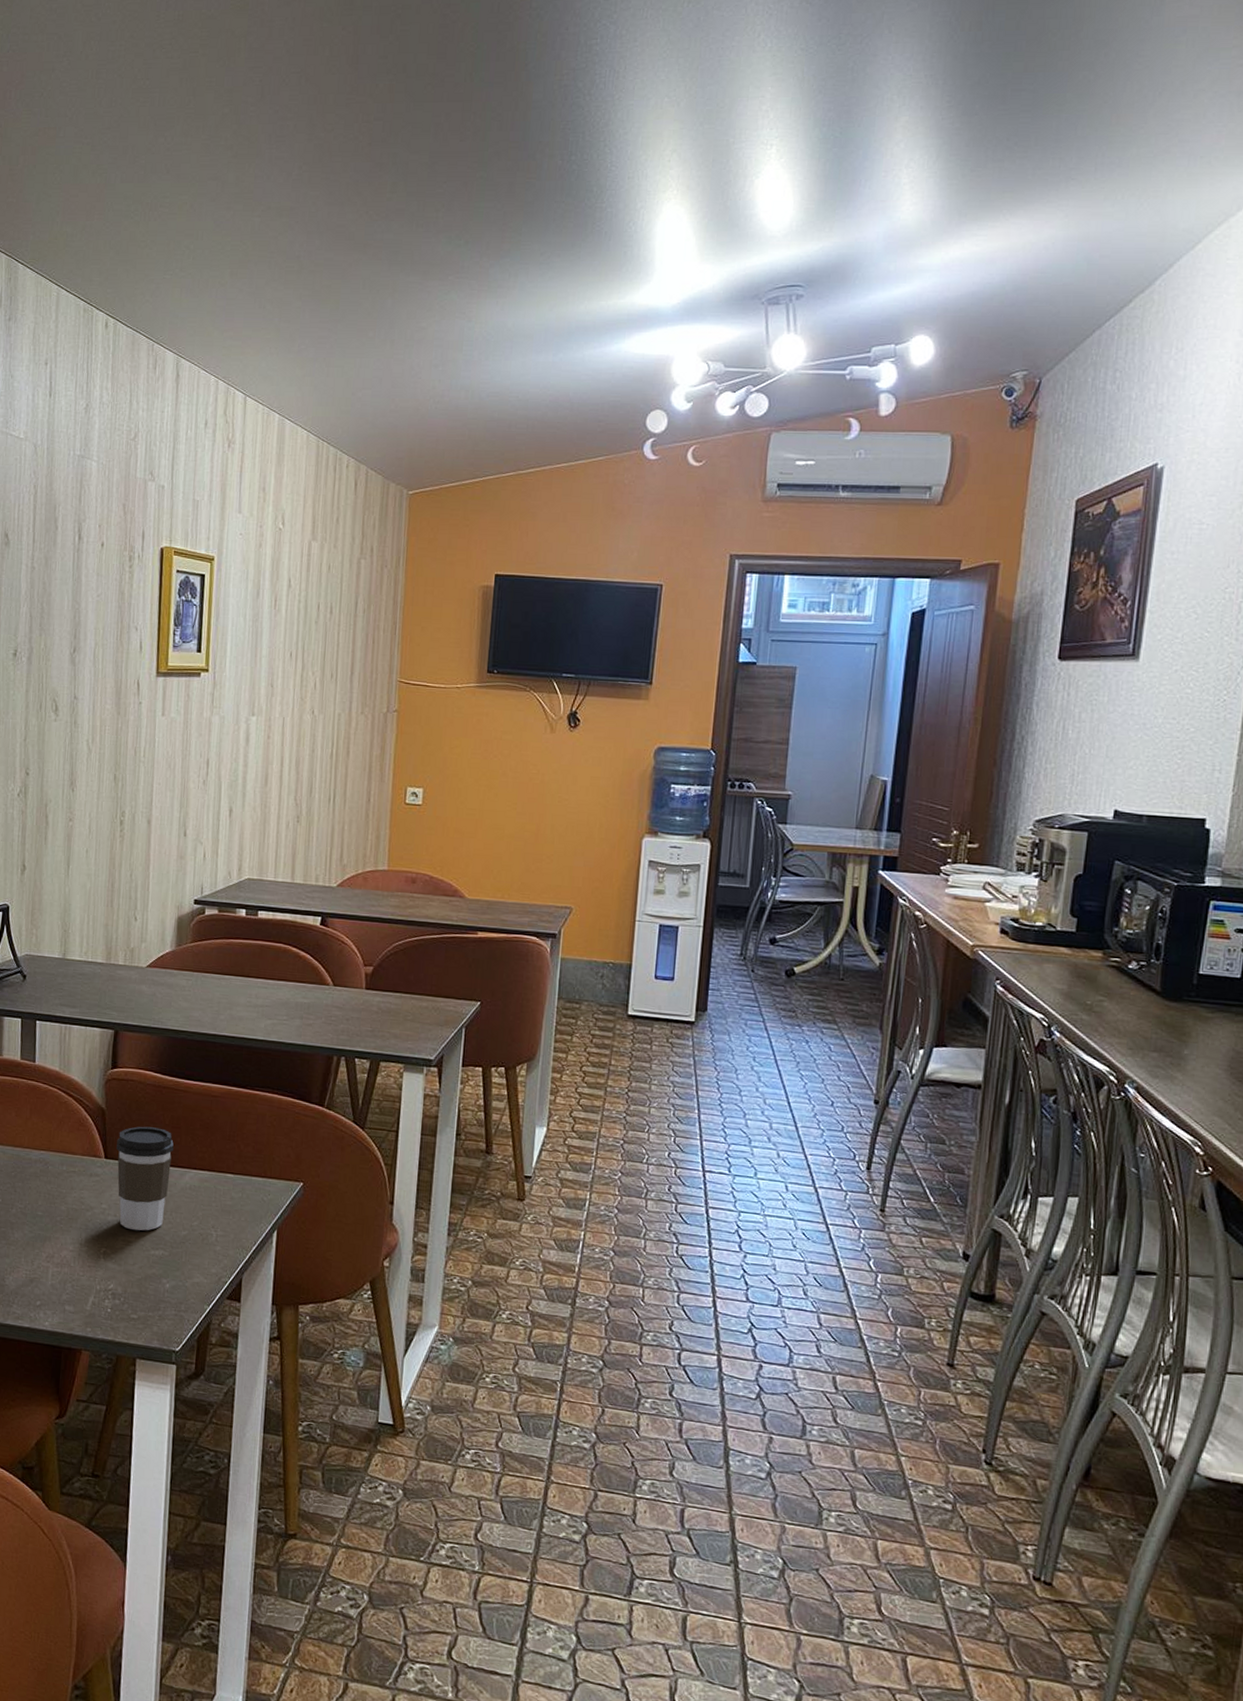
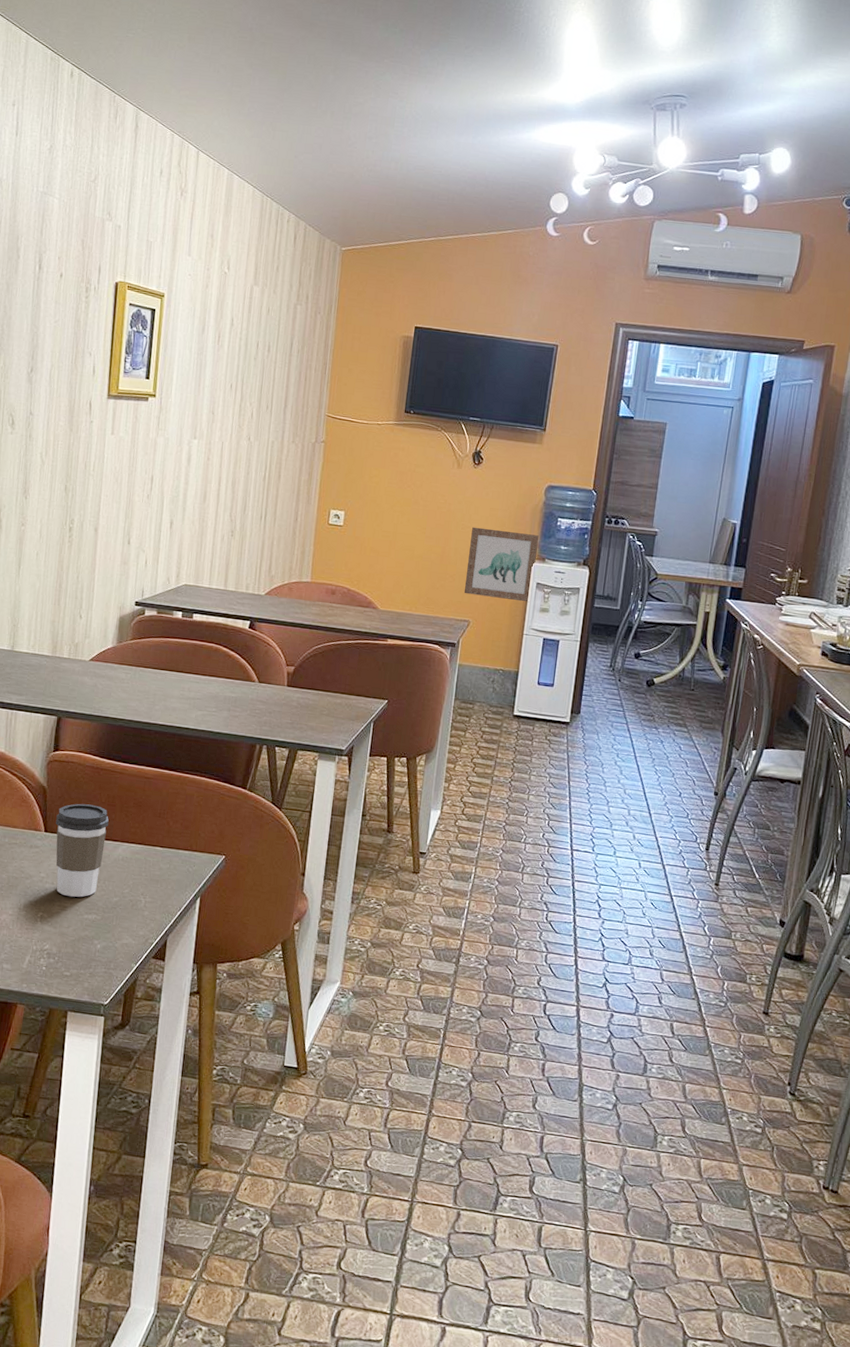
wall art: none [563,799,650,884] -> present [463,527,540,603]

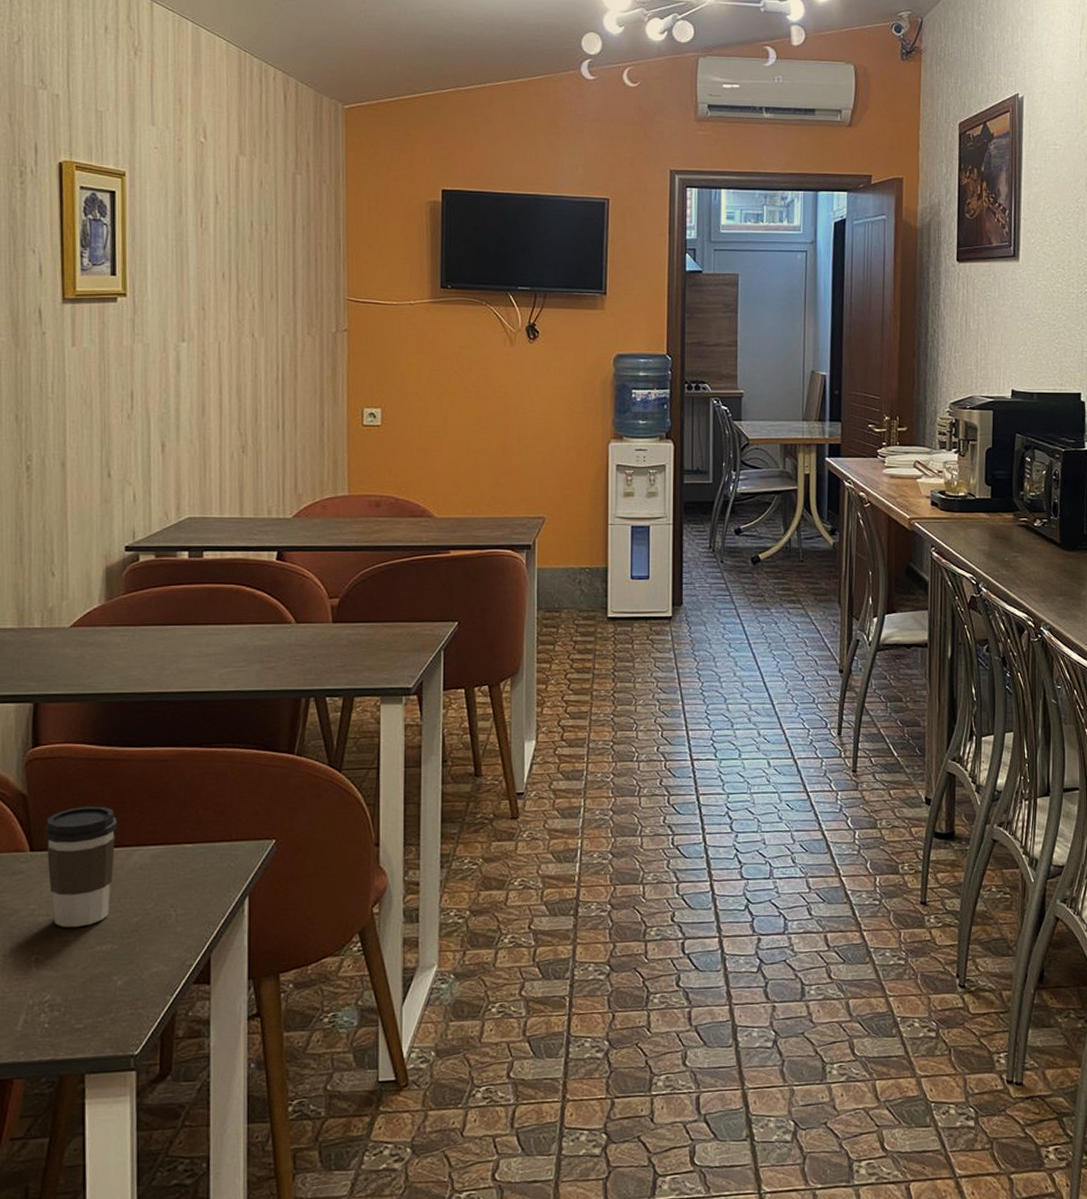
wall art: present [463,527,540,603] -> none [534,410,614,488]

